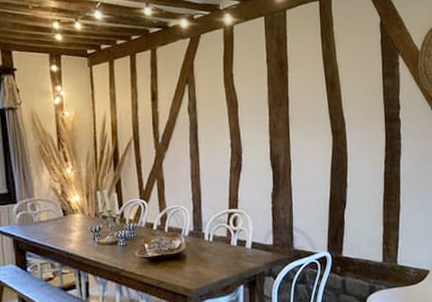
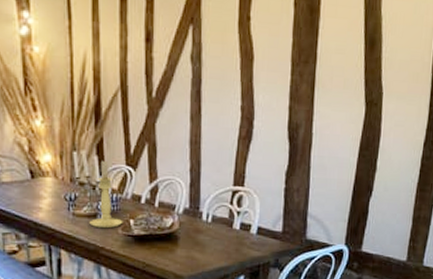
candle holder: none [111,196,139,253] -> present [89,160,123,229]

